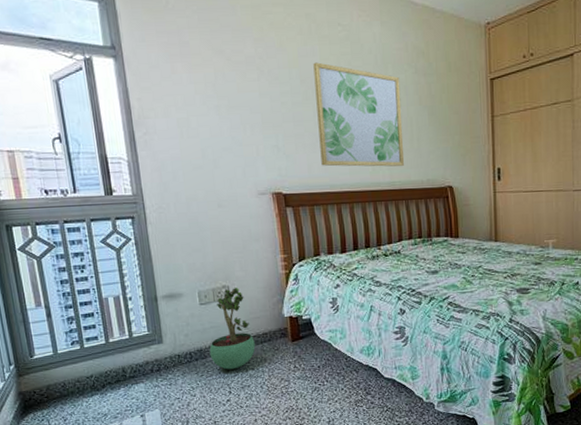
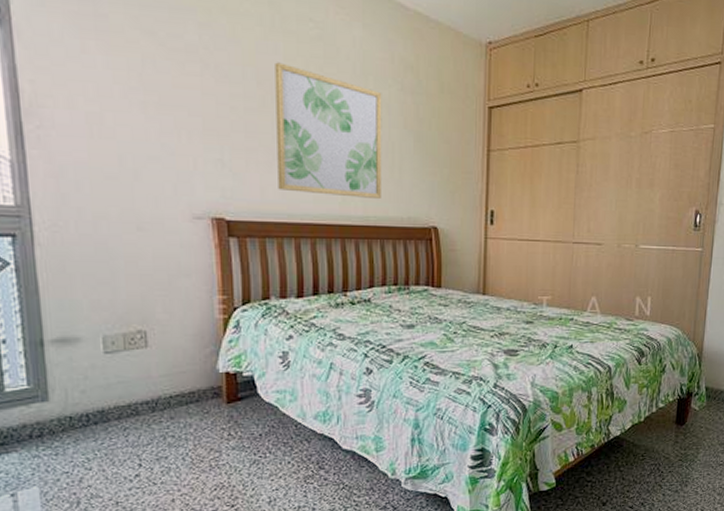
potted plant: present [209,288,255,370] -> none [114,334,178,437]

